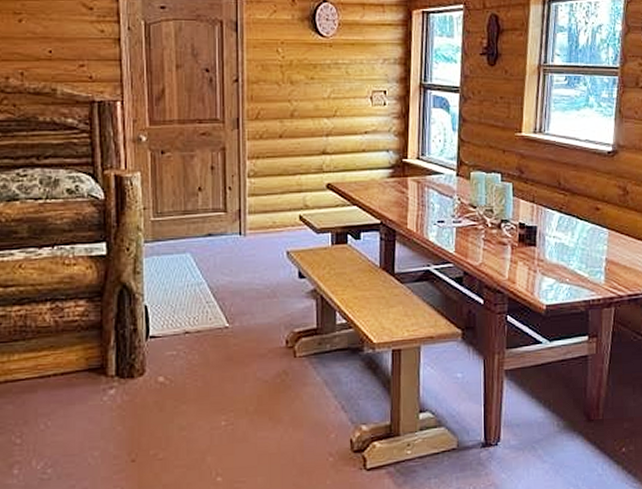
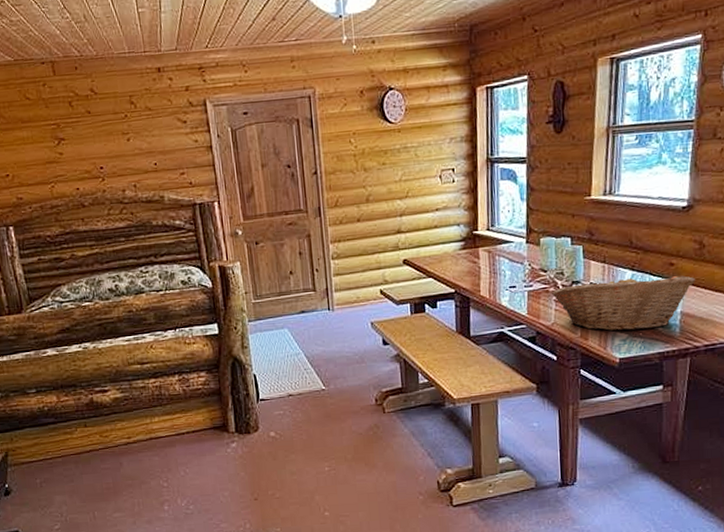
fruit basket: none [479,216,619,277] -> present [551,275,695,331]

